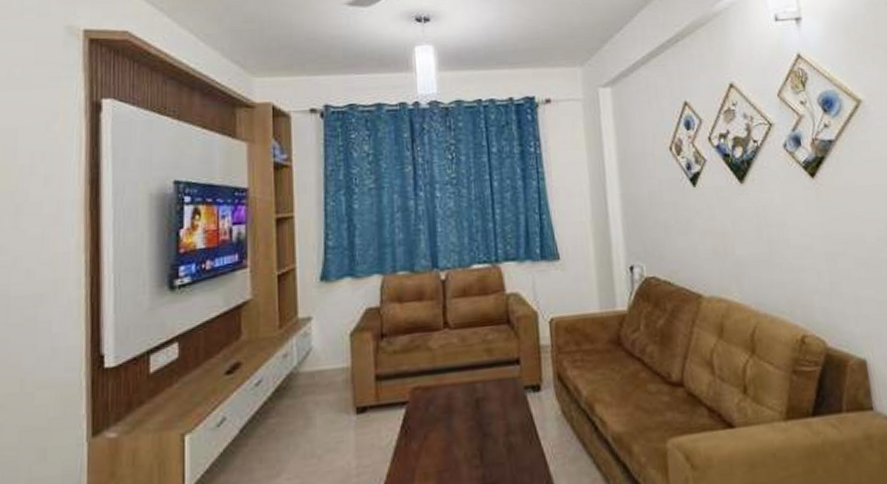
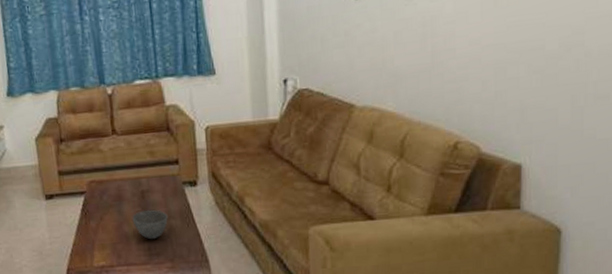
bowl: none [463,423,507,464] -> present [132,209,168,240]

